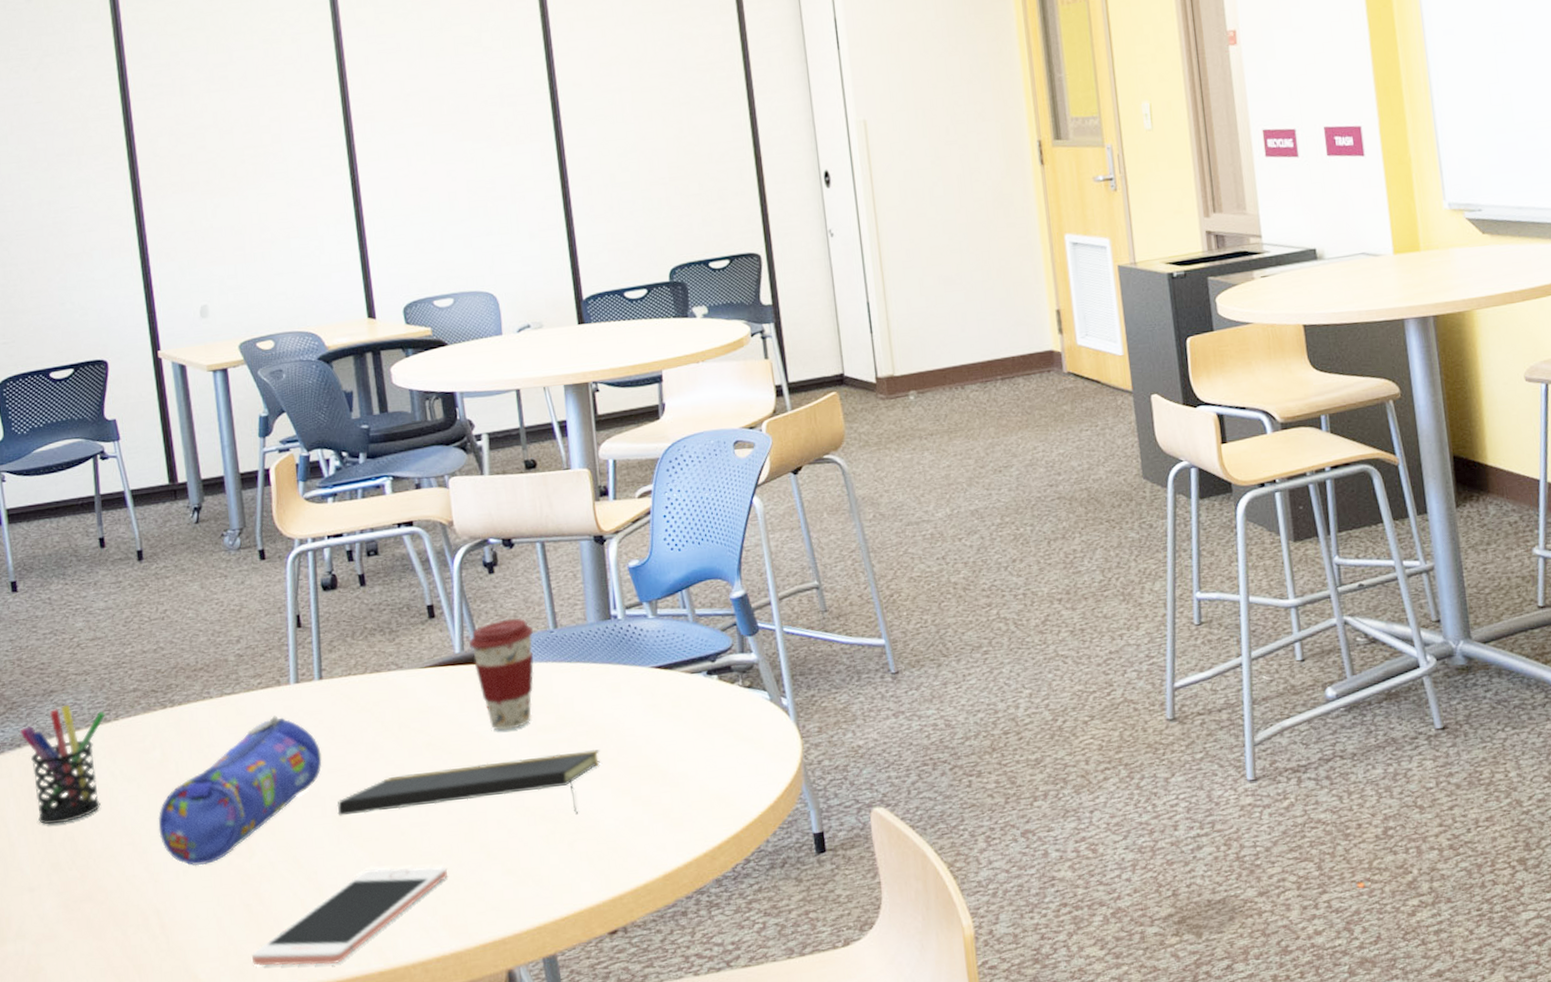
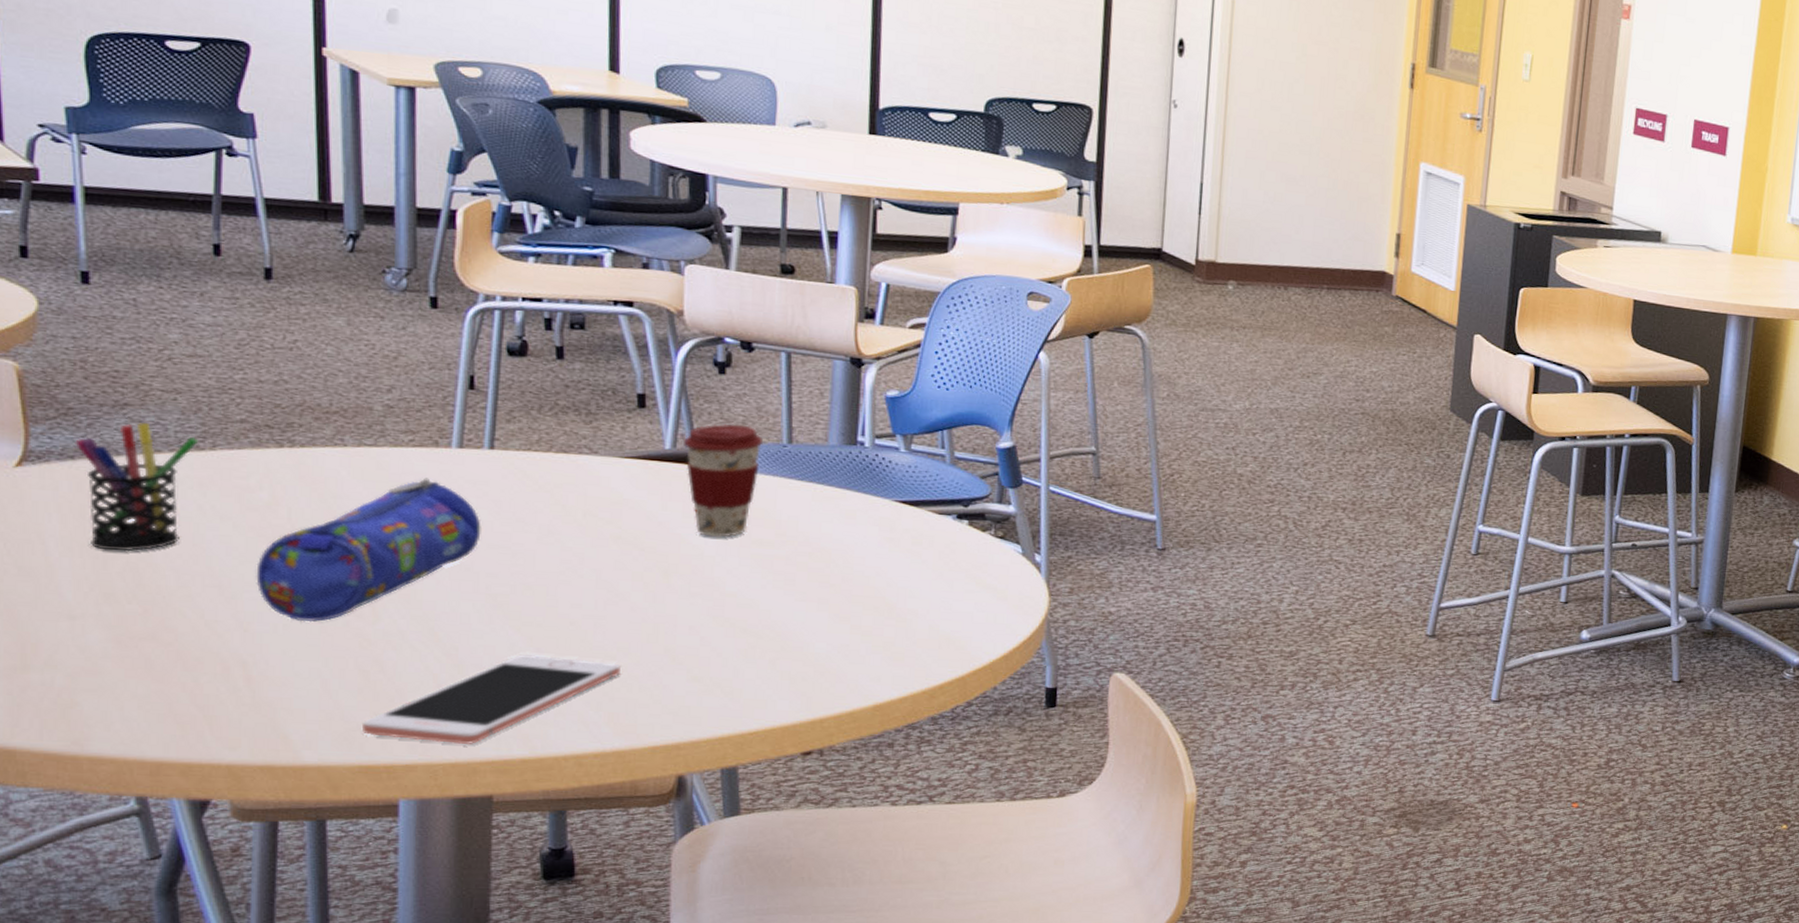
notepad: present [337,750,600,816] -> none [493,563,822,633]

